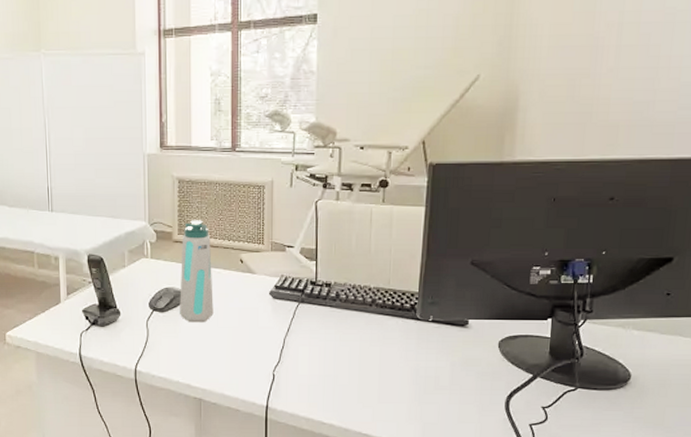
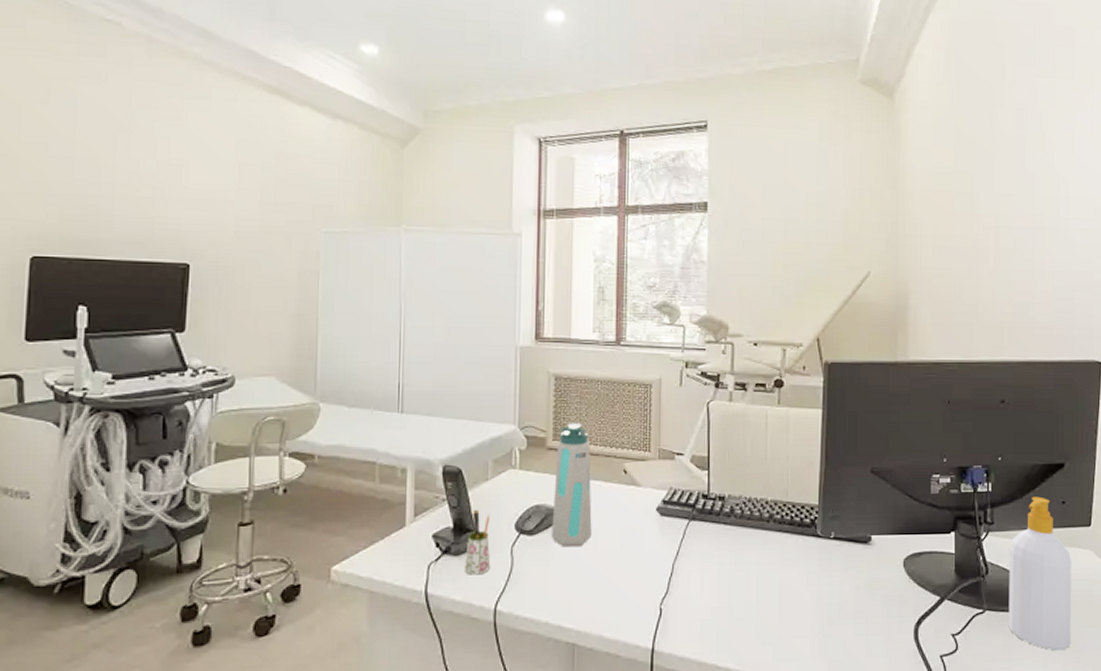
pen holder: none [109,290,131,342] -> present [465,509,491,575]
soap bottle: none [599,288,672,426] -> present [1008,496,1072,651]

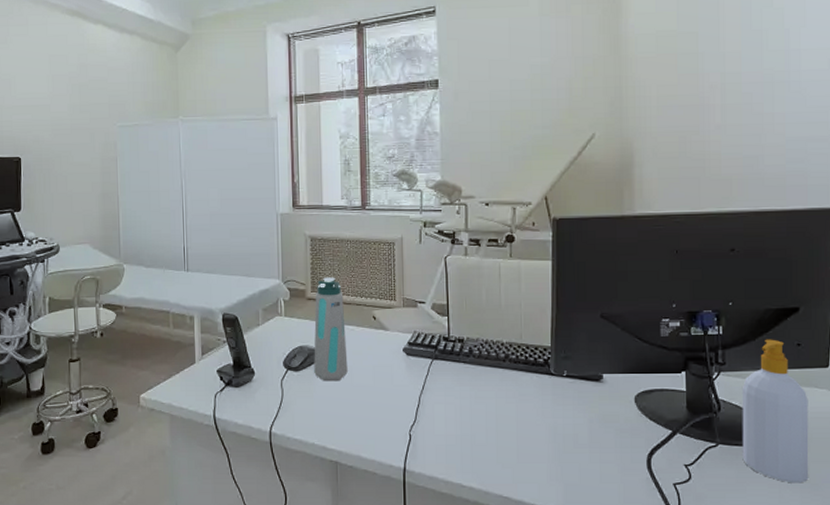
pen holder: present [465,509,491,575] -> none [244,349,265,403]

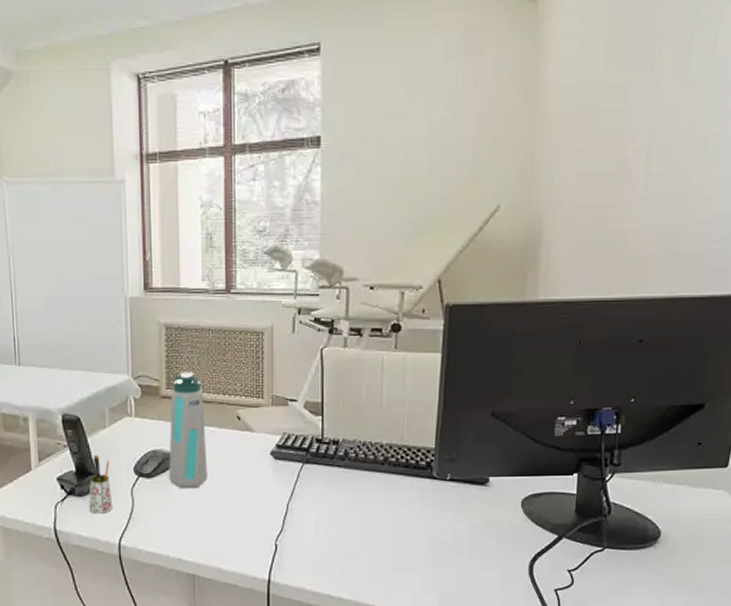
pen holder: none [244,349,265,403] -> present [89,454,113,514]
soap bottle: present [741,339,809,483] -> none [628,438,703,586]

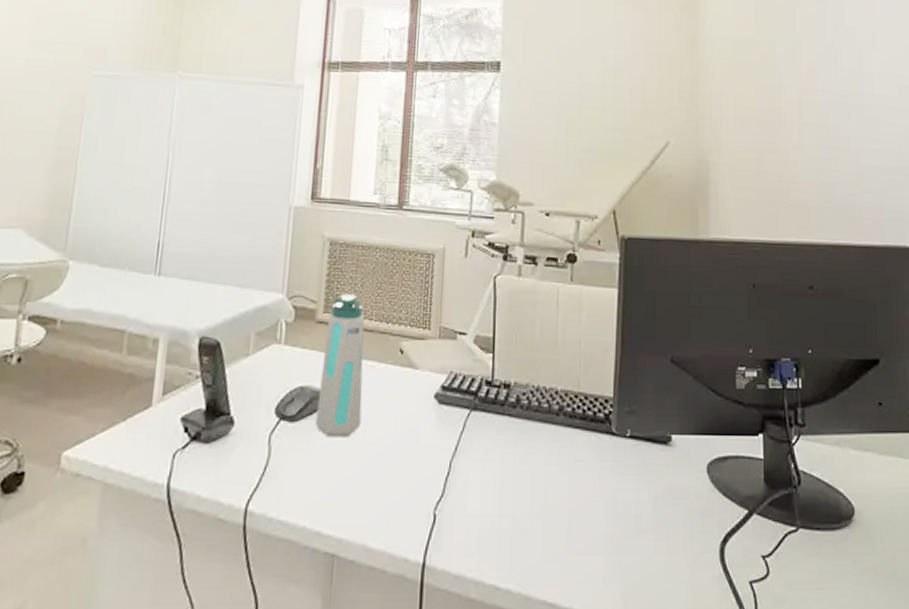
pen holder: present [89,454,113,514] -> none [215,389,249,467]

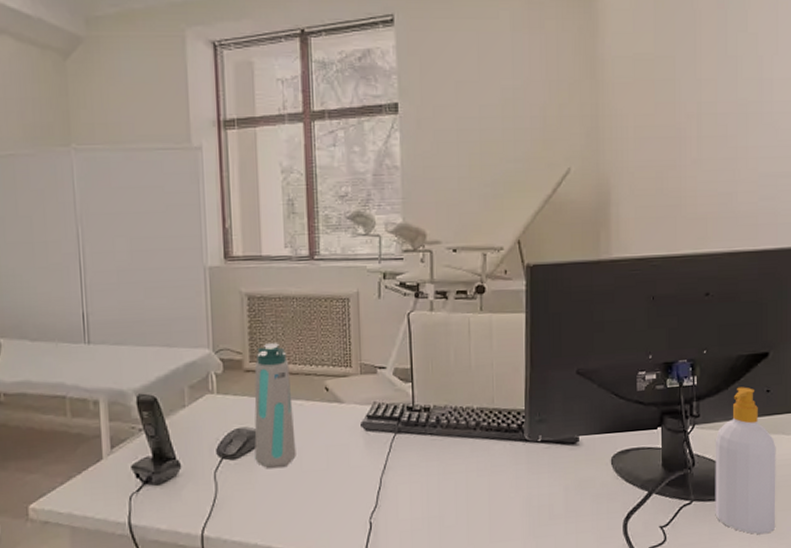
soap bottle: none [823,396,895,579] -> present [715,387,776,535]

